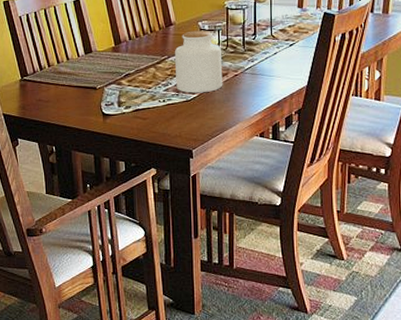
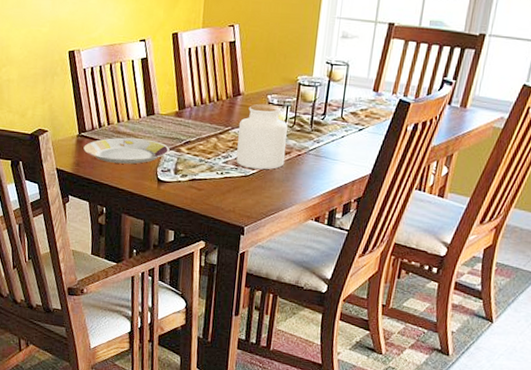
plate: none [27,76,111,103] -> present [83,137,170,164]

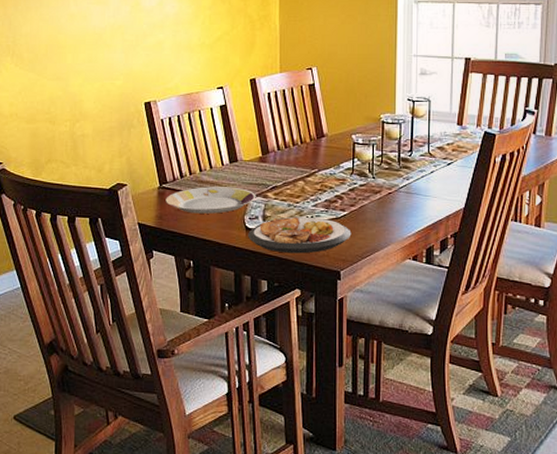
plate: none [159,172,259,208] -> present [248,217,352,254]
jar: present [236,103,288,170] -> none [325,144,376,211]

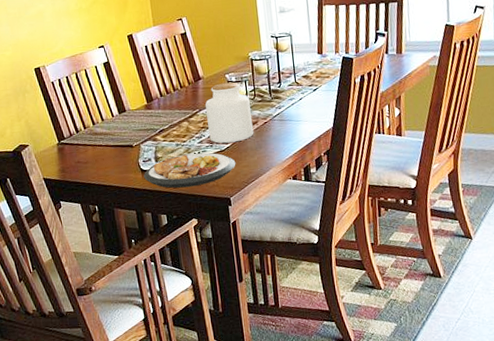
plate: present [166,187,256,214] -> none [65,135,147,164]
jar: none [325,144,376,211] -> present [205,82,254,144]

